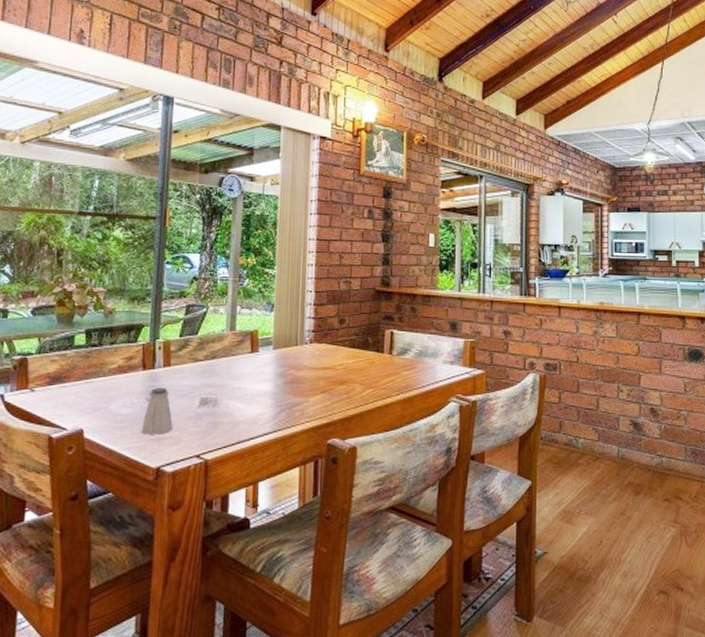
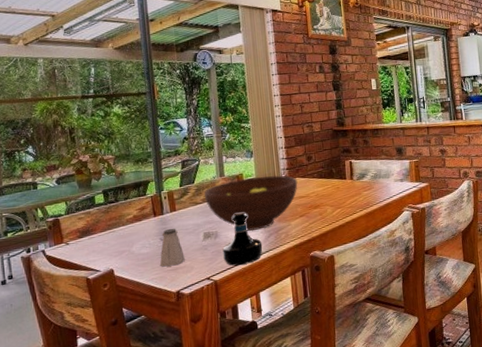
fruit bowl: none [207,336,324,404] -> present [203,175,298,231]
tequila bottle: none [220,378,270,444] -> present [222,212,263,266]

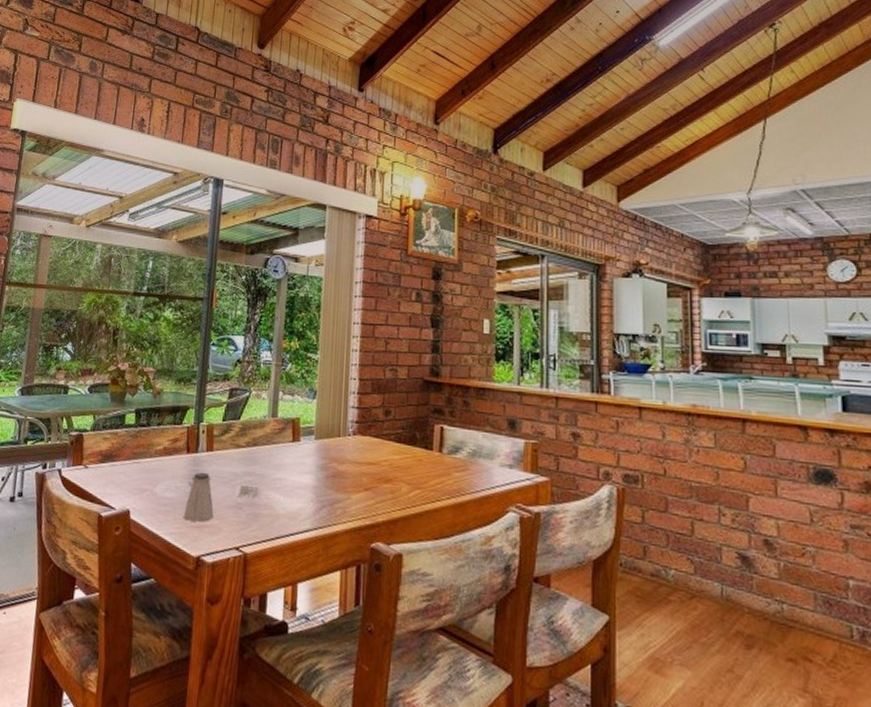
fruit bowl: present [203,175,298,231] -> none [249,424,368,497]
tequila bottle: present [222,212,263,266] -> none [259,468,311,540]

